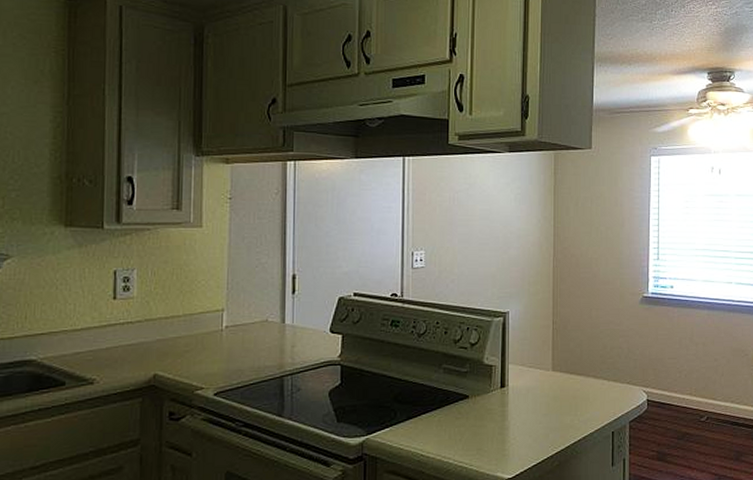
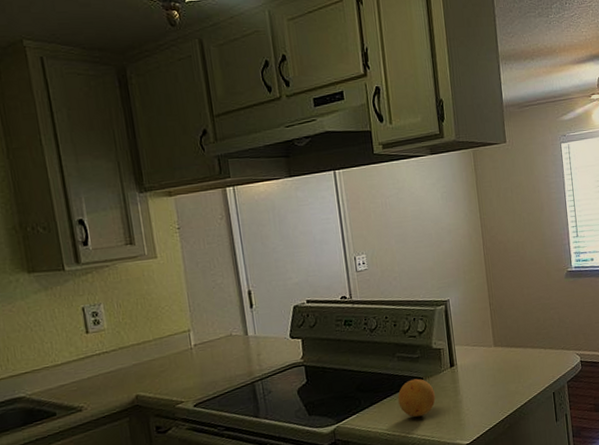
fruit: none [438,396,479,440] -> present [398,378,436,418]

